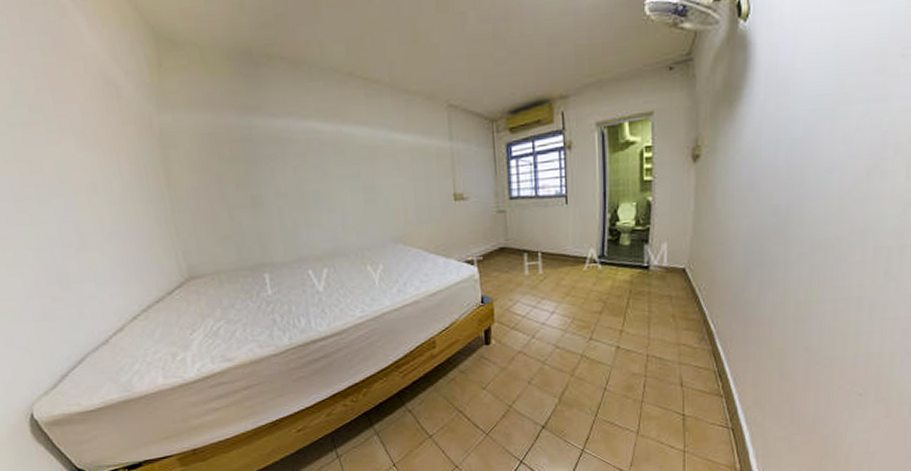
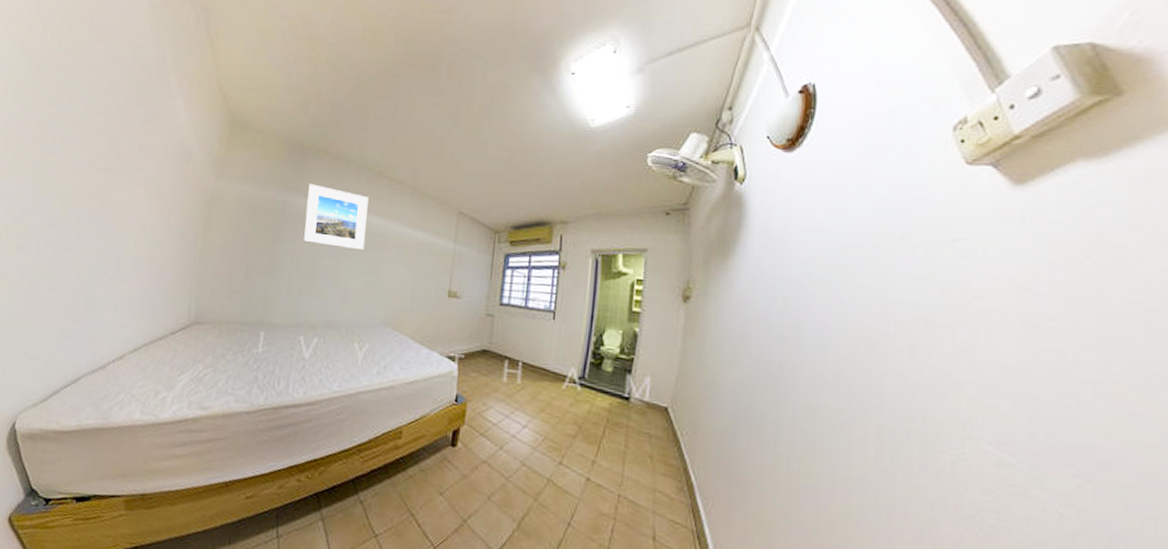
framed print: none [271,99,353,169] -> present [304,184,369,249]

